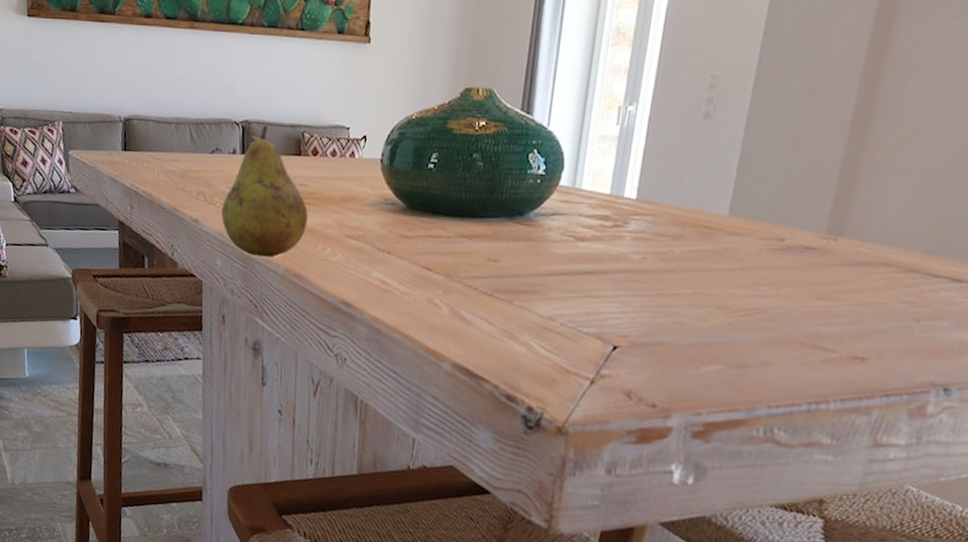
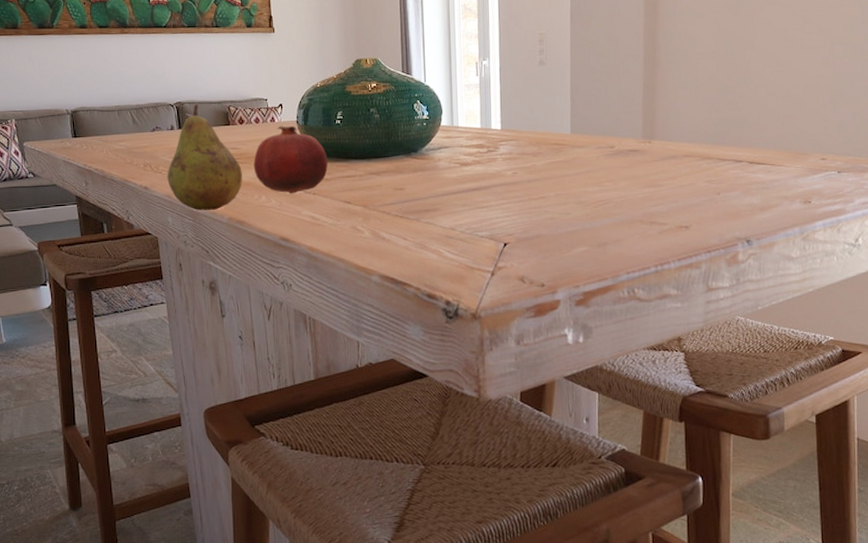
fruit: none [321,163,412,250] -> present [253,125,328,194]

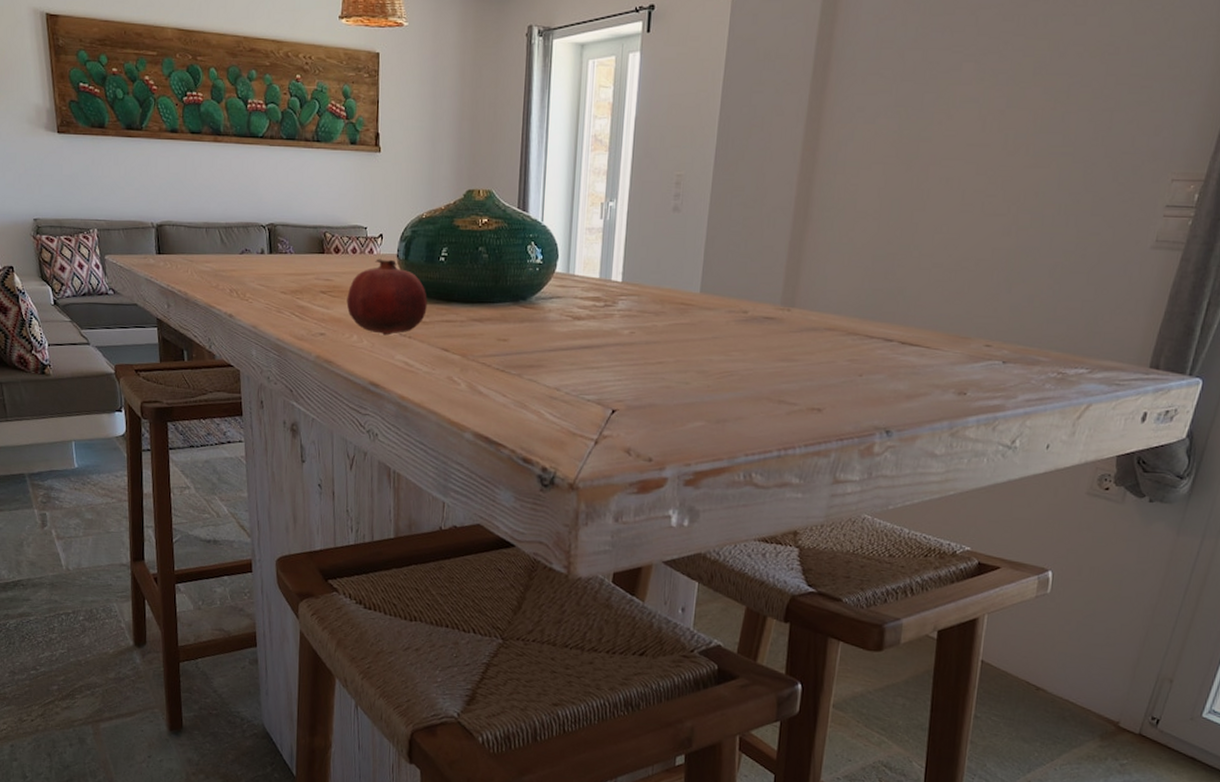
fruit: present [167,104,243,211] -> none [253,227,335,346]

